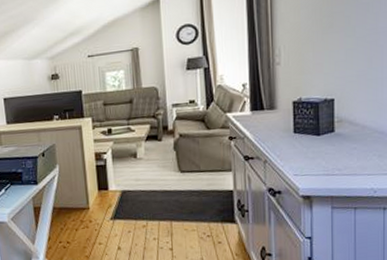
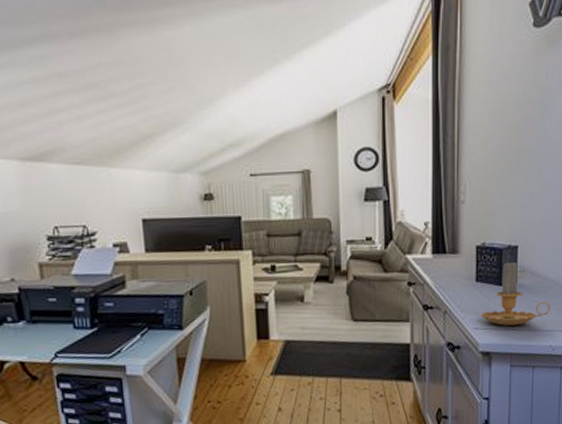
candle: none [300,111,370,172] -> present [481,259,550,326]

